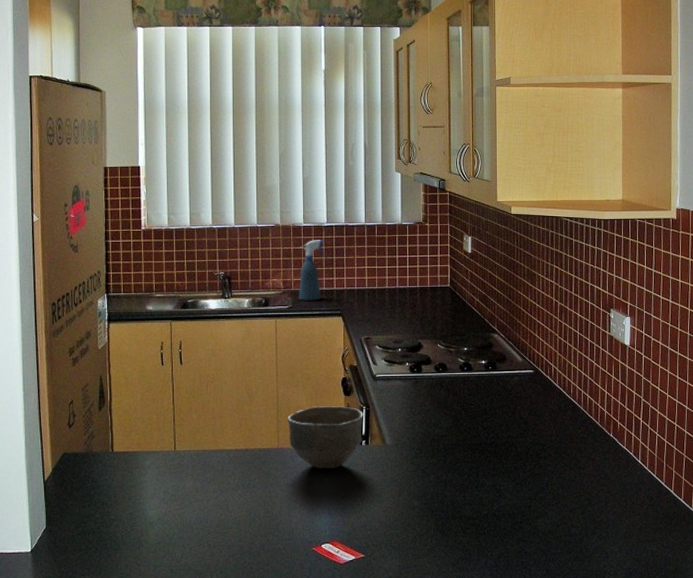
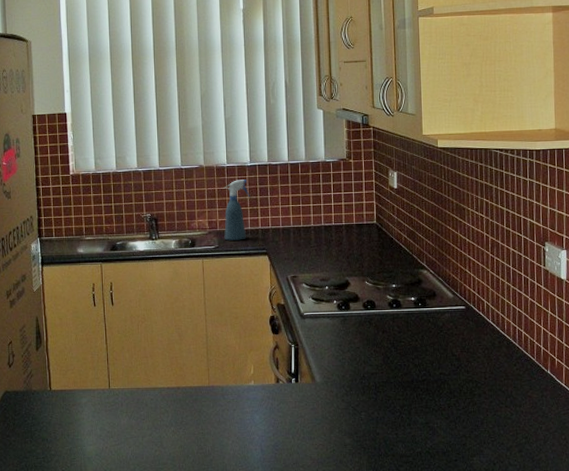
bowl: present [287,406,364,470] -> none [217,344,293,407]

